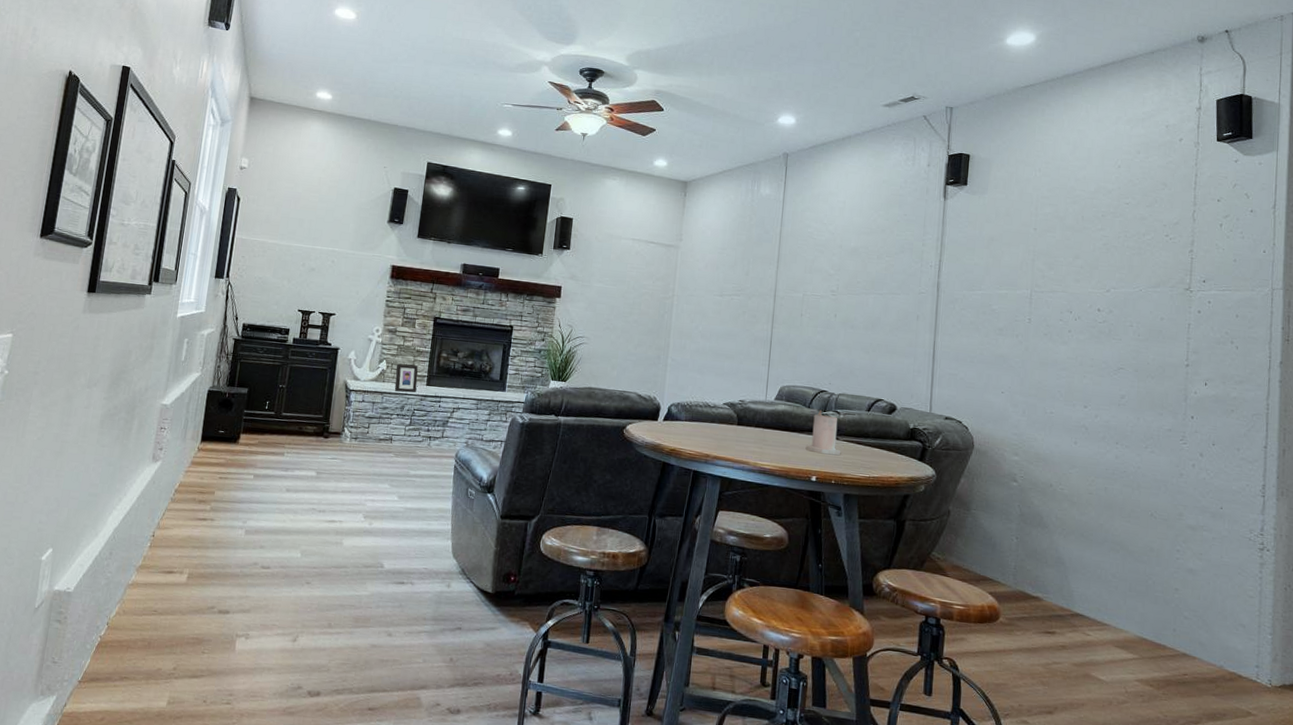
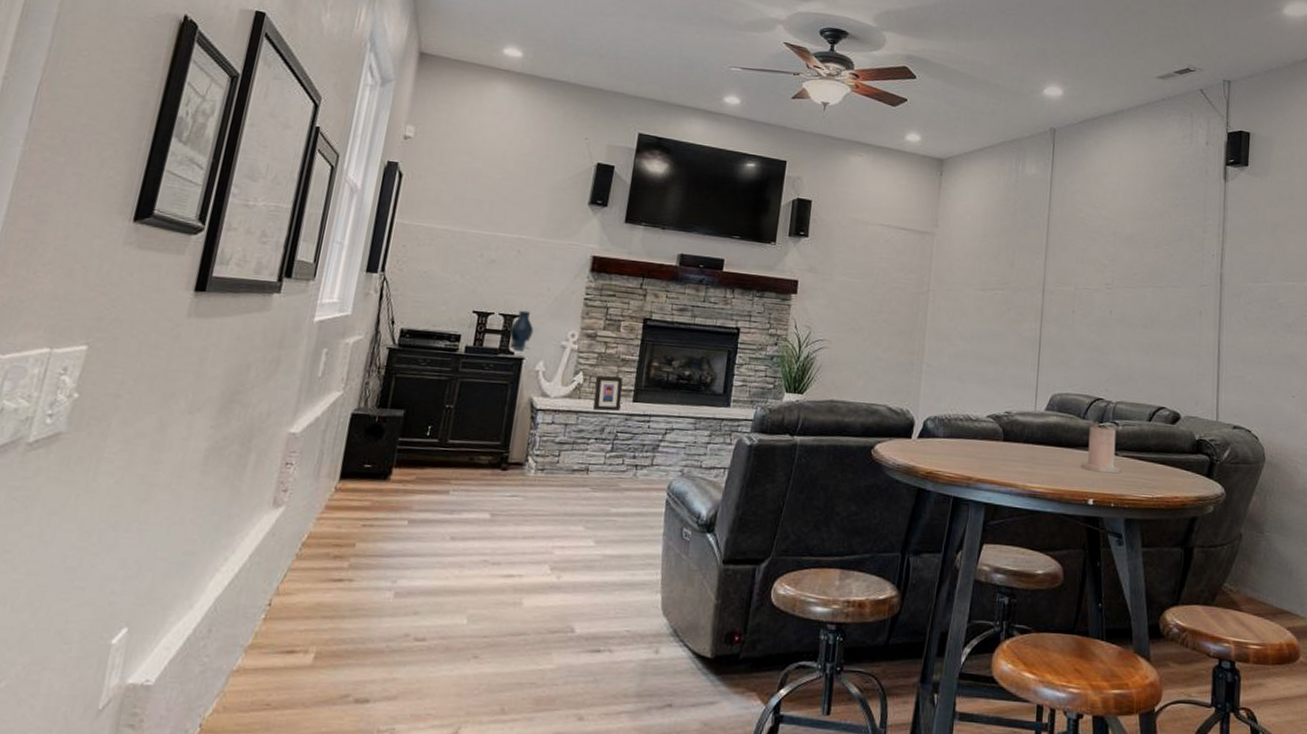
vase: none [327,309,347,343] -> present [509,310,534,352]

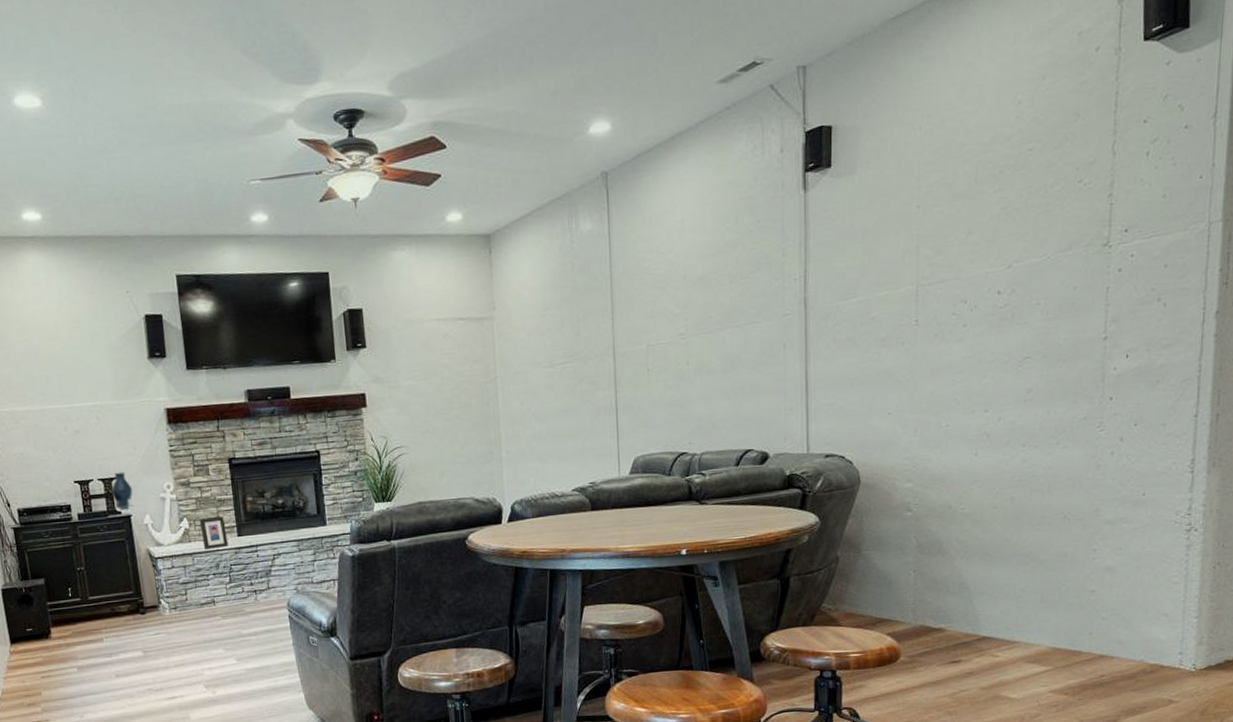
candle: present [1080,422,1121,474] -> none [670,476,711,525]

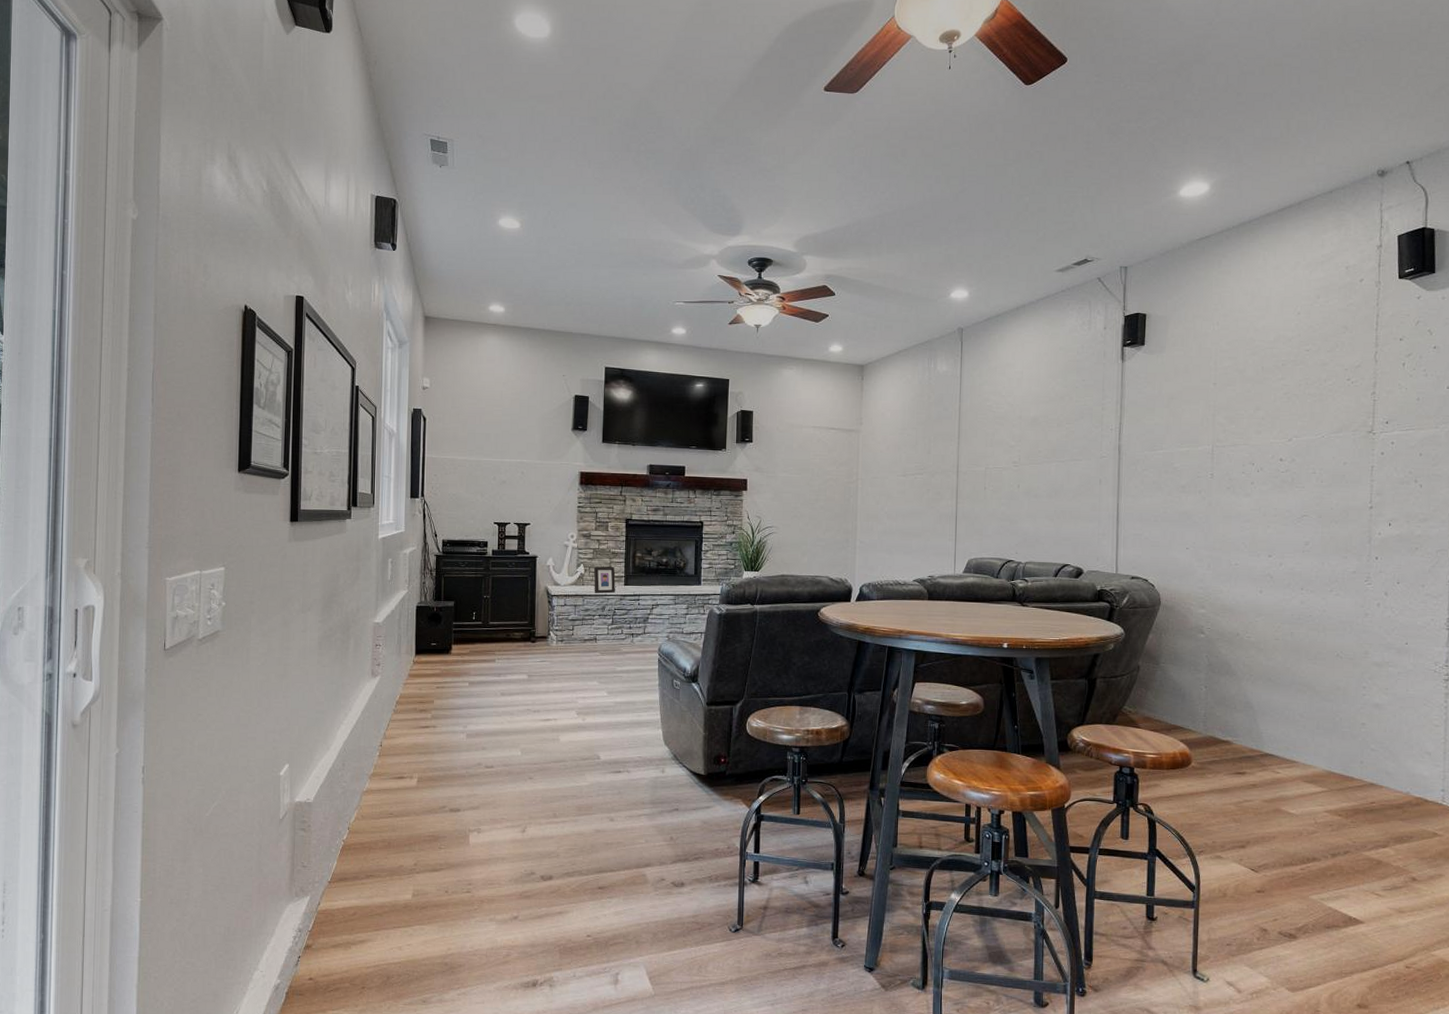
vase: present [111,472,133,510] -> none [524,519,542,552]

